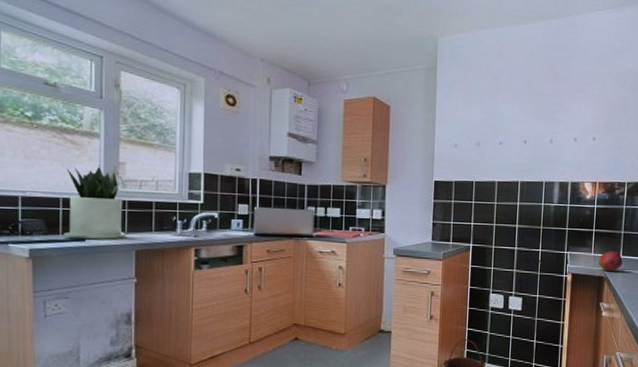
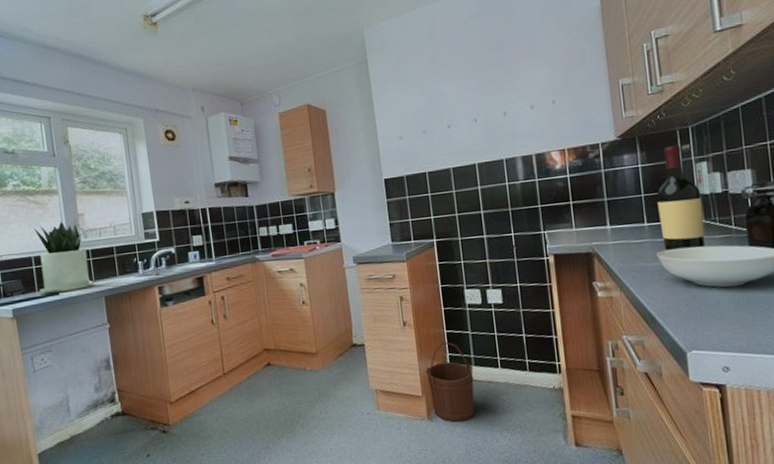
toaster: present [252,206,315,238] -> none [206,230,270,265]
fruit: present [598,251,623,272] -> none [582,222,612,246]

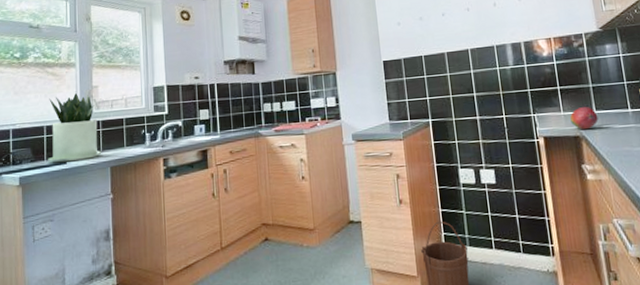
fruit: none [582,222,612,246] -> present [570,107,599,130]

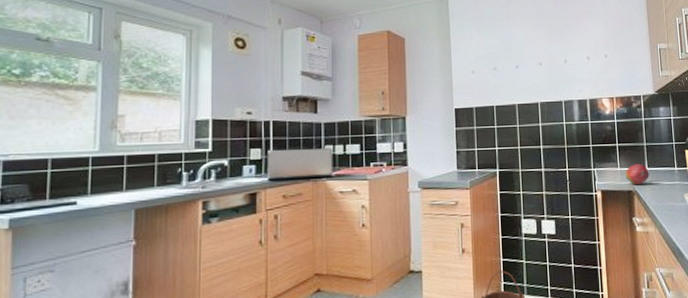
planter: present [47,93,102,163] -> none [50,122,125,203]
toaster: none [212,106,273,139] -> present [265,148,333,181]

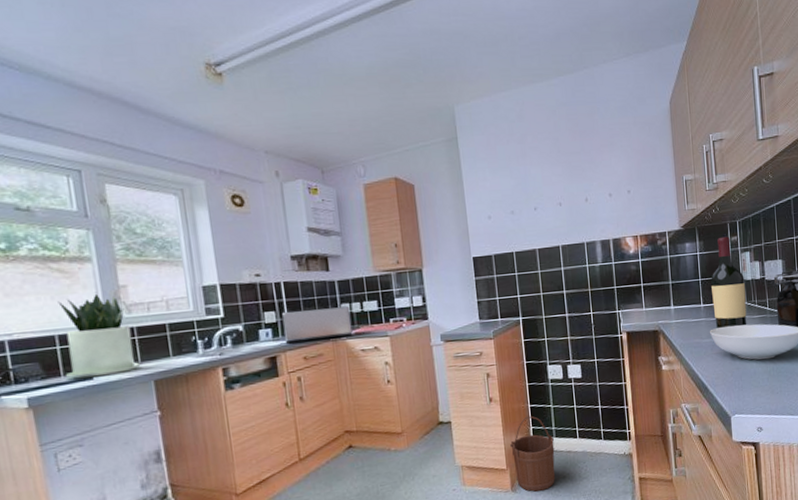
planter: none [50,122,125,203] -> present [58,295,141,379]
fruit: present [626,164,649,185] -> none [651,303,675,325]

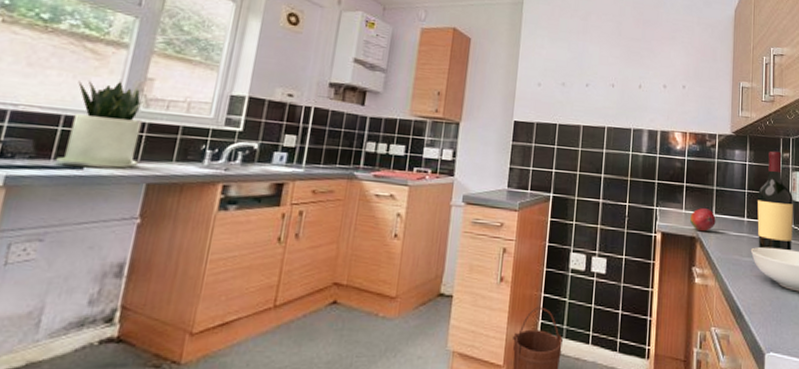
toaster: present [280,306,353,344] -> none [297,138,375,178]
fruit: none [651,303,675,325] -> present [690,208,716,232]

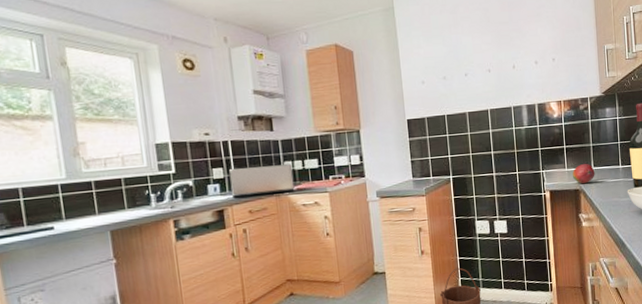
planter: present [54,80,143,169] -> none [21,151,98,229]
toaster: none [297,138,375,178] -> present [228,164,295,198]

